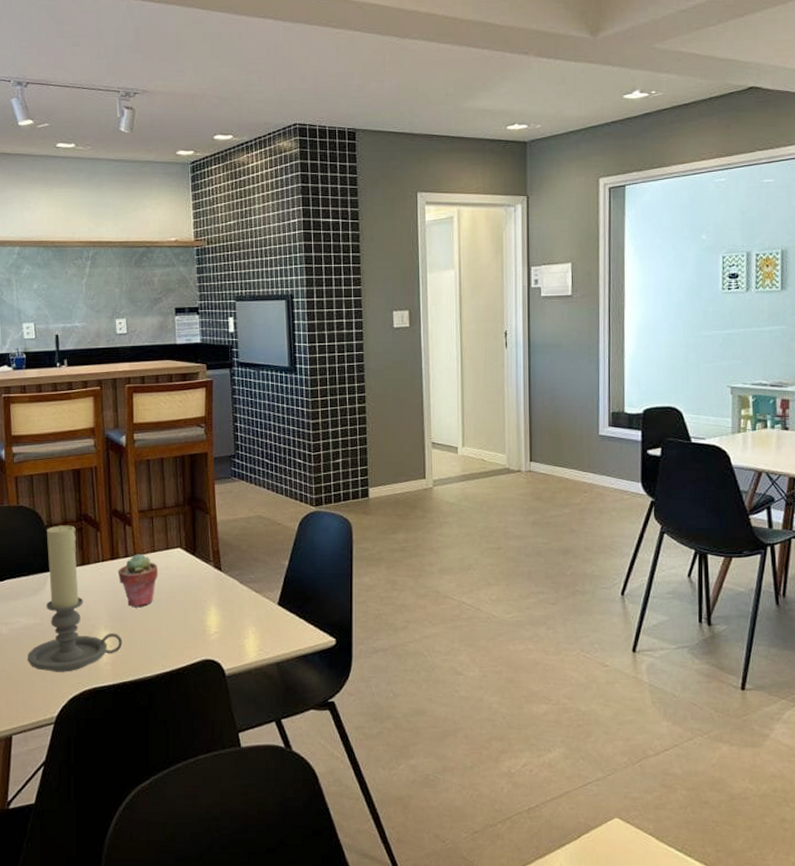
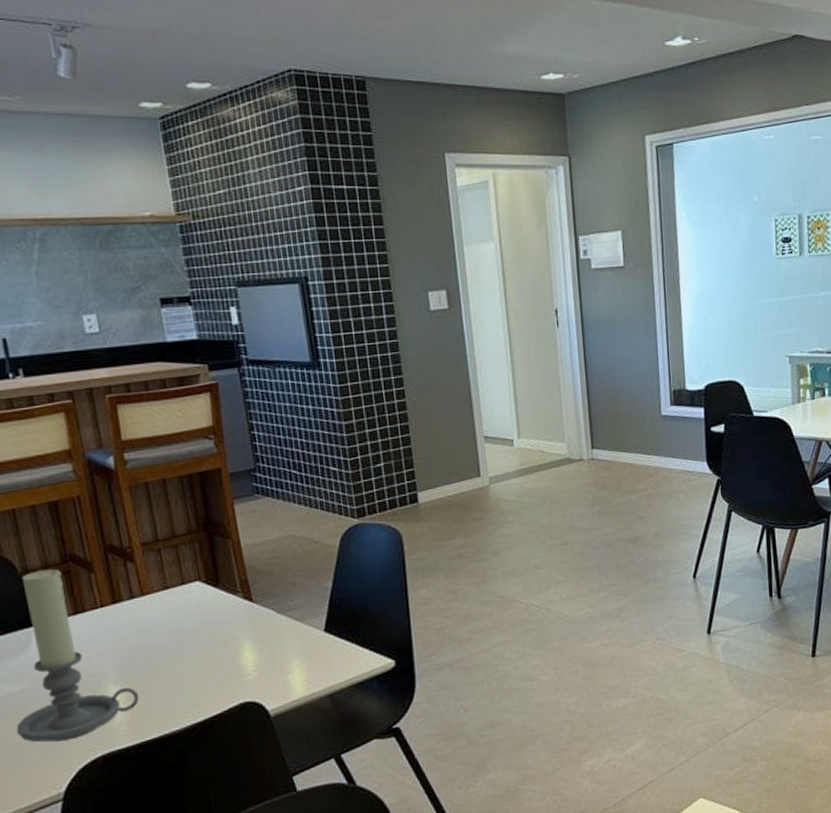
potted succulent: present [117,554,159,608] -> none [122,593,176,656]

